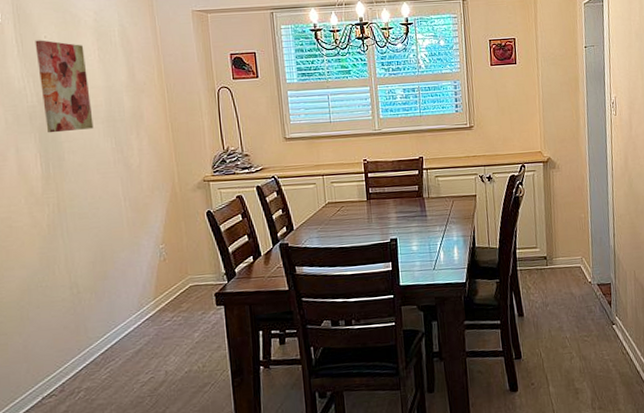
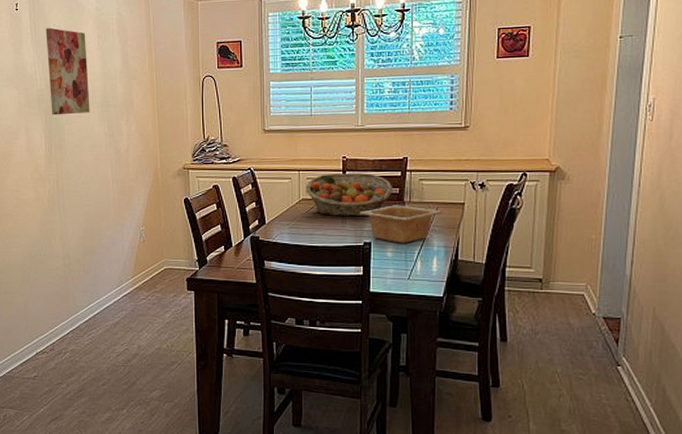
fruit basket: none [330,173,413,217] -> present [305,172,393,216]
serving bowl: none [384,201,459,237] -> present [359,205,443,243]

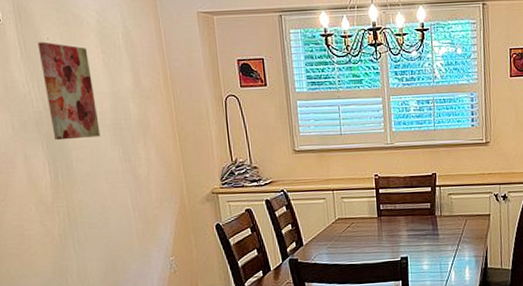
fruit basket: present [305,172,393,216] -> none [340,190,425,234]
serving bowl: present [359,205,443,243] -> none [395,219,472,256]

